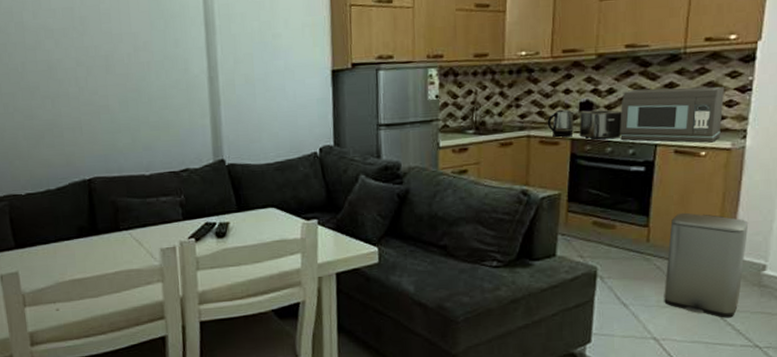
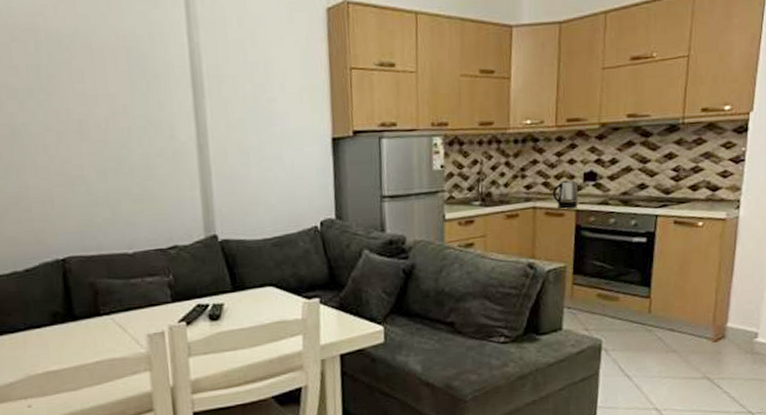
toaster: present [579,110,622,139] -> none [583,180,625,210]
microwave: present [620,86,725,143] -> none [622,157,720,213]
pedal bin: present [664,212,749,318] -> none [665,283,742,386]

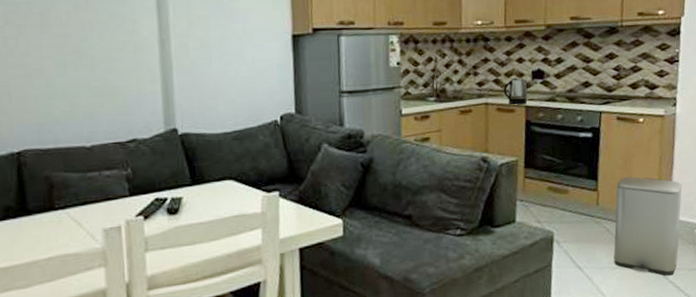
pedal bin: none [665,283,742,386] -> present [613,176,682,276]

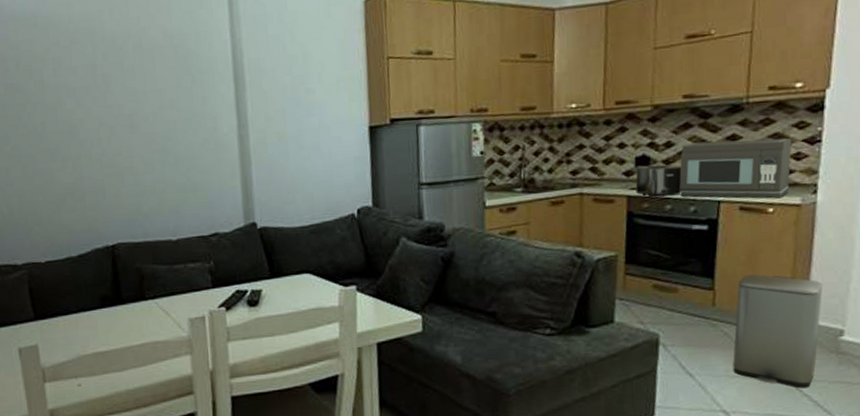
kettle: present [503,77,528,104] -> none [601,164,630,194]
toaster: none [532,78,570,107] -> present [635,164,682,196]
microwave: none [568,57,657,110] -> present [679,138,792,199]

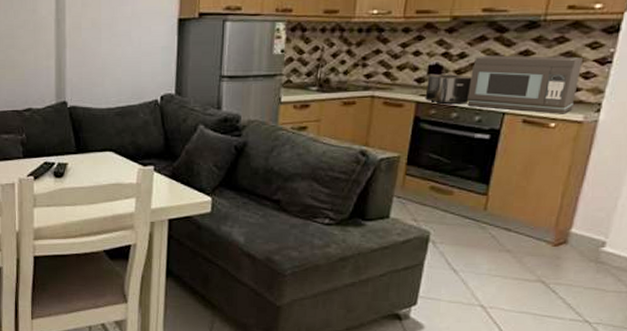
pedal bin: present [733,274,823,388] -> none [495,183,593,292]

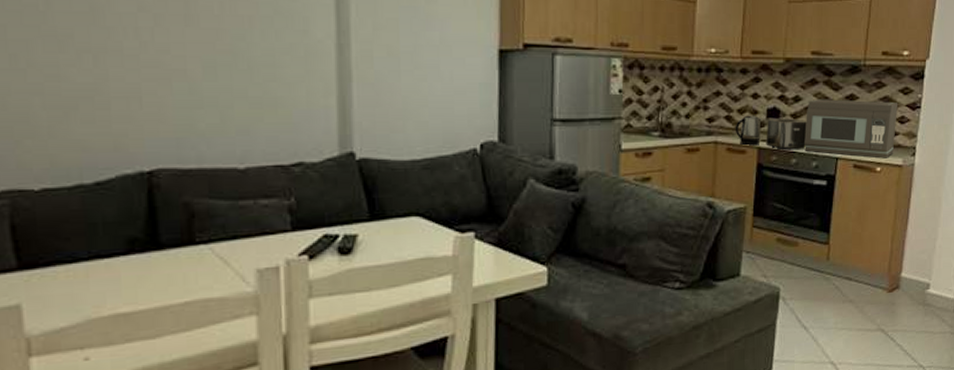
kettle: none [393,71,422,99] -> present [735,115,762,145]

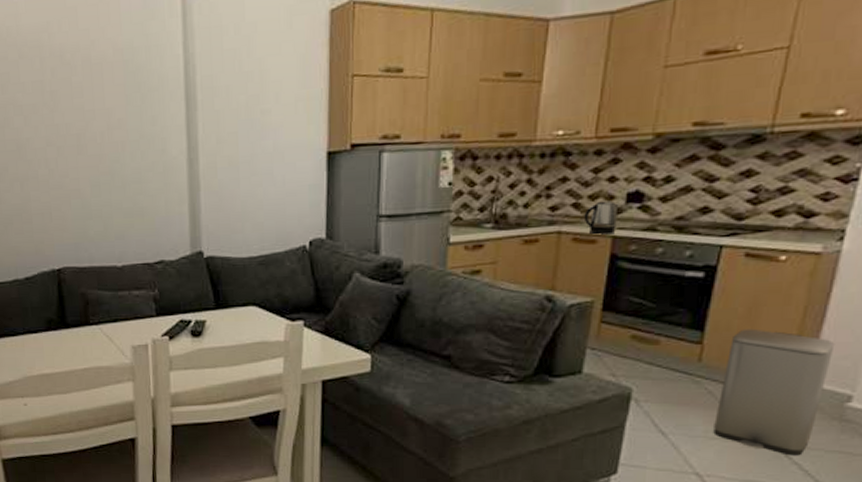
toaster: present [766,119,807,149] -> none [623,202,681,238]
microwave: present [804,99,898,159] -> none [675,175,822,245]
pedal bin: none [841,229,916,339] -> present [713,328,835,456]

